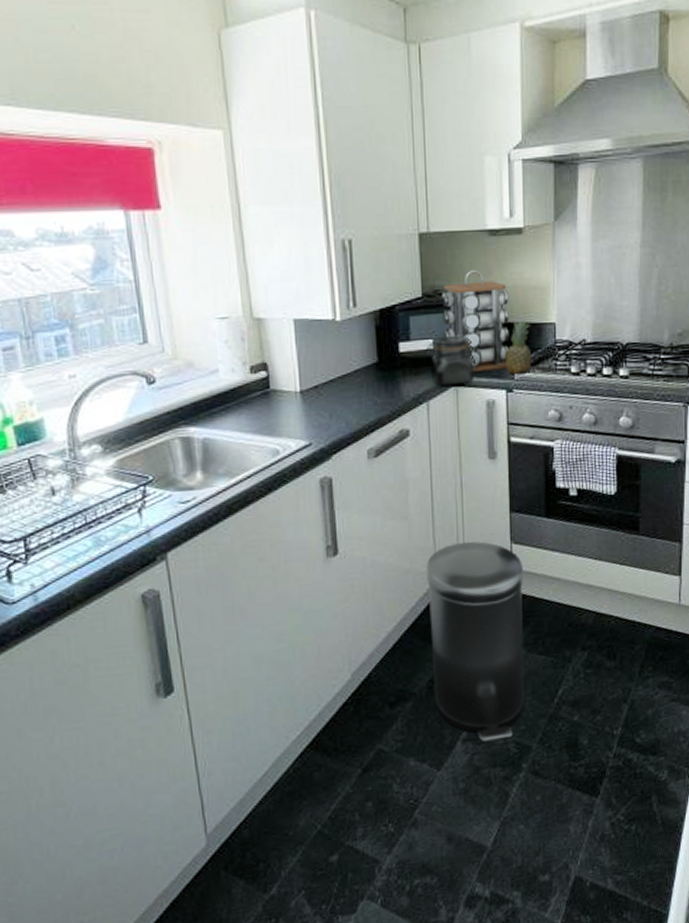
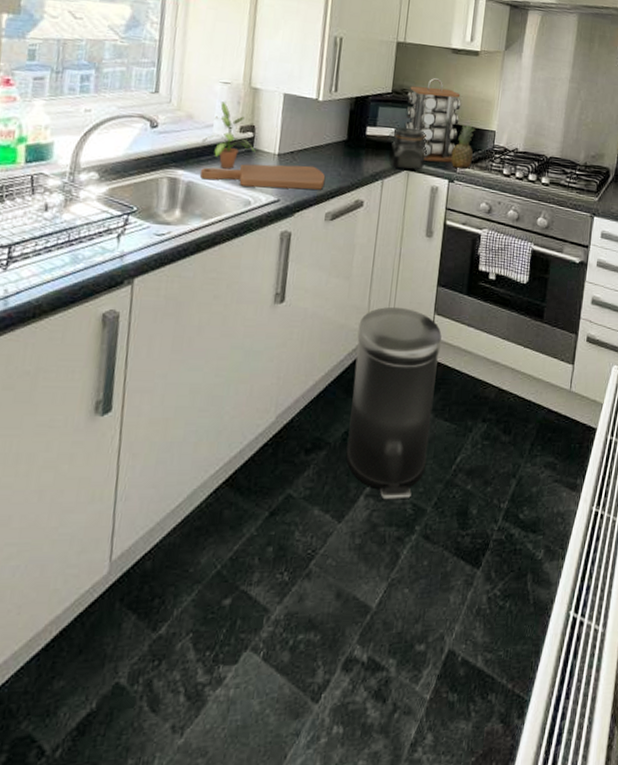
potted plant: none [210,340,274,418] -> present [202,101,256,169]
cutting board: none [214,398,361,434] -> present [200,164,326,190]

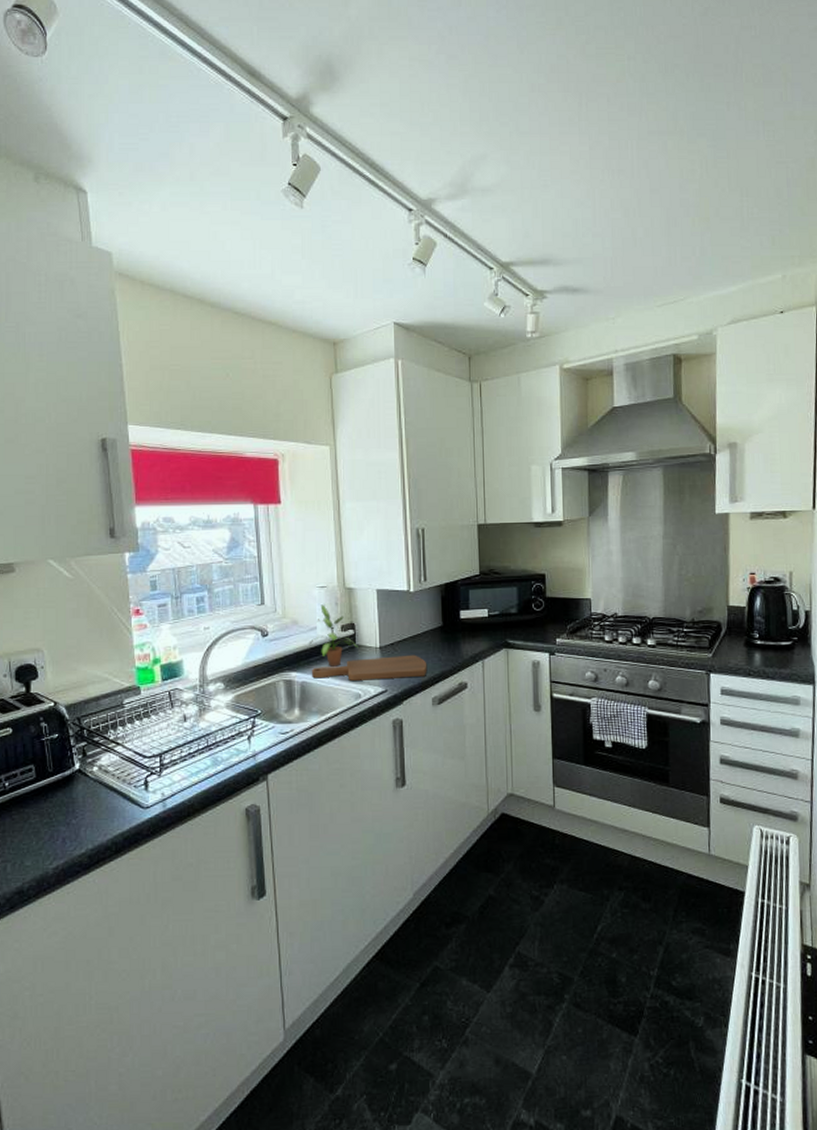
pedal bin: present [345,306,442,500] -> none [480,782,567,970]
jar: present [387,127,428,170] -> none [482,606,524,648]
spice rack: present [404,78,461,163] -> none [495,554,552,638]
fruit: present [451,124,475,170] -> none [548,595,570,641]

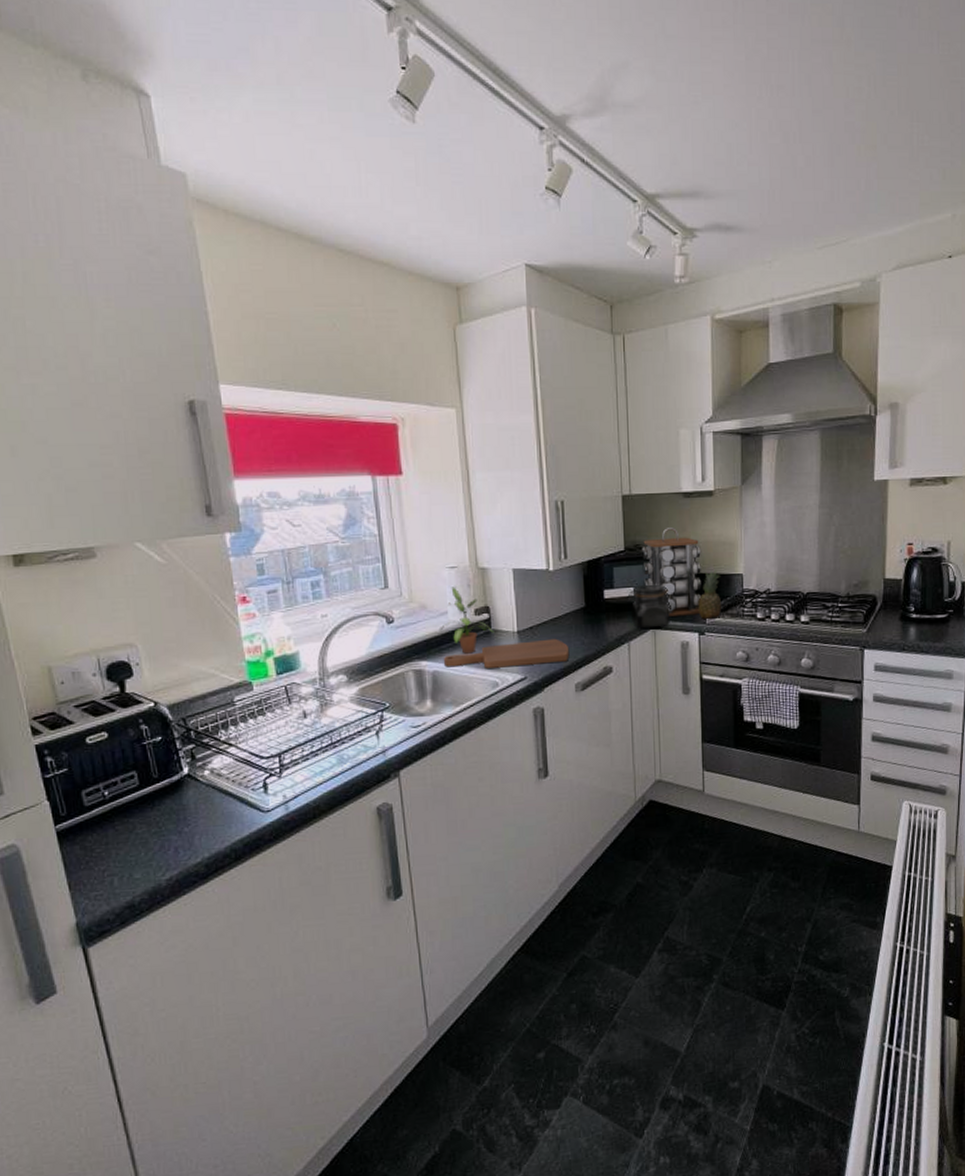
jar: none [482,606,524,648] -> present [627,584,672,628]
spice rack: none [495,554,552,638] -> present [641,528,702,618]
fruit: none [548,595,570,641] -> present [698,570,721,620]

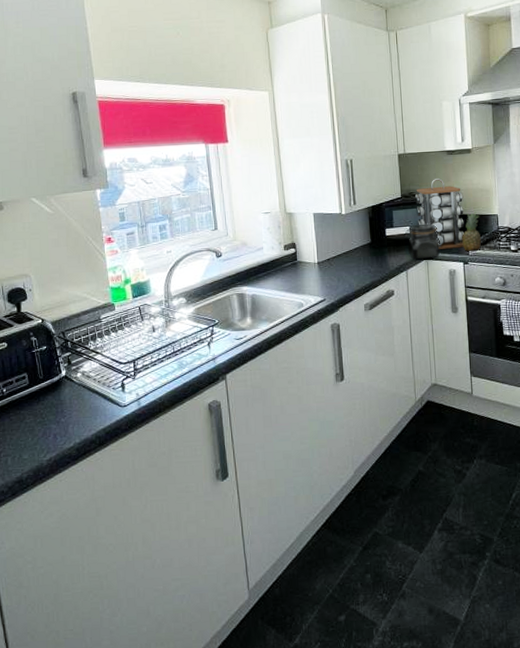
potted plant: present [440,587,494,654] -> none [257,228,300,281]
cutting board: present [443,638,570,668] -> none [259,268,359,292]

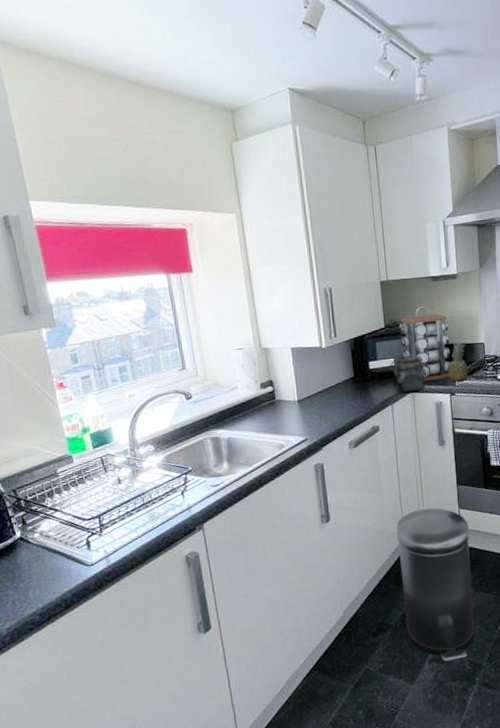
pedal bin: none [408,374,486,533] -> present [396,508,475,662]

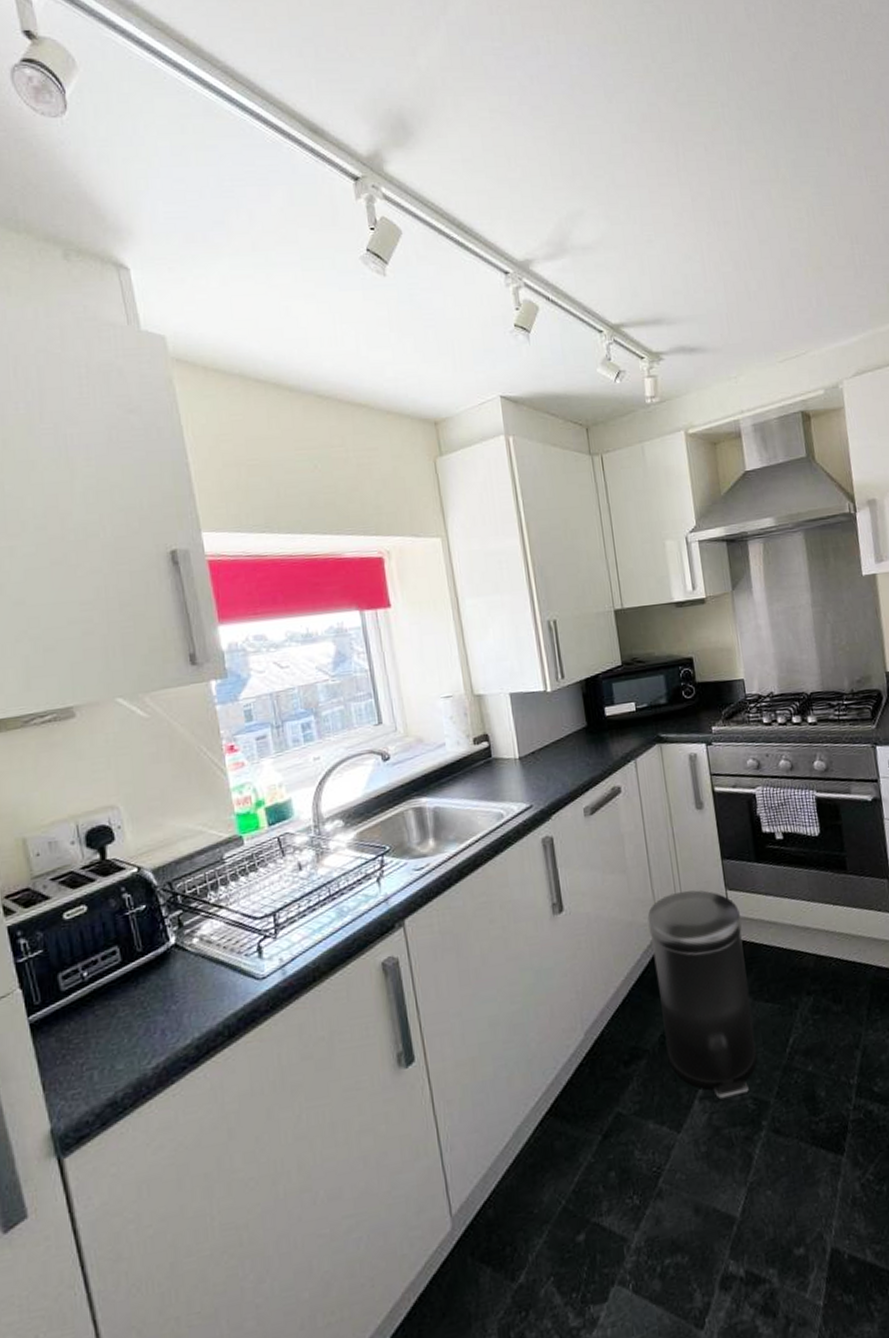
jar: present [389,355,427,392] -> none [629,697,676,743]
spice rack: present [398,306,451,382] -> none [638,638,705,730]
fruit: present [448,341,468,383] -> none [701,678,726,730]

